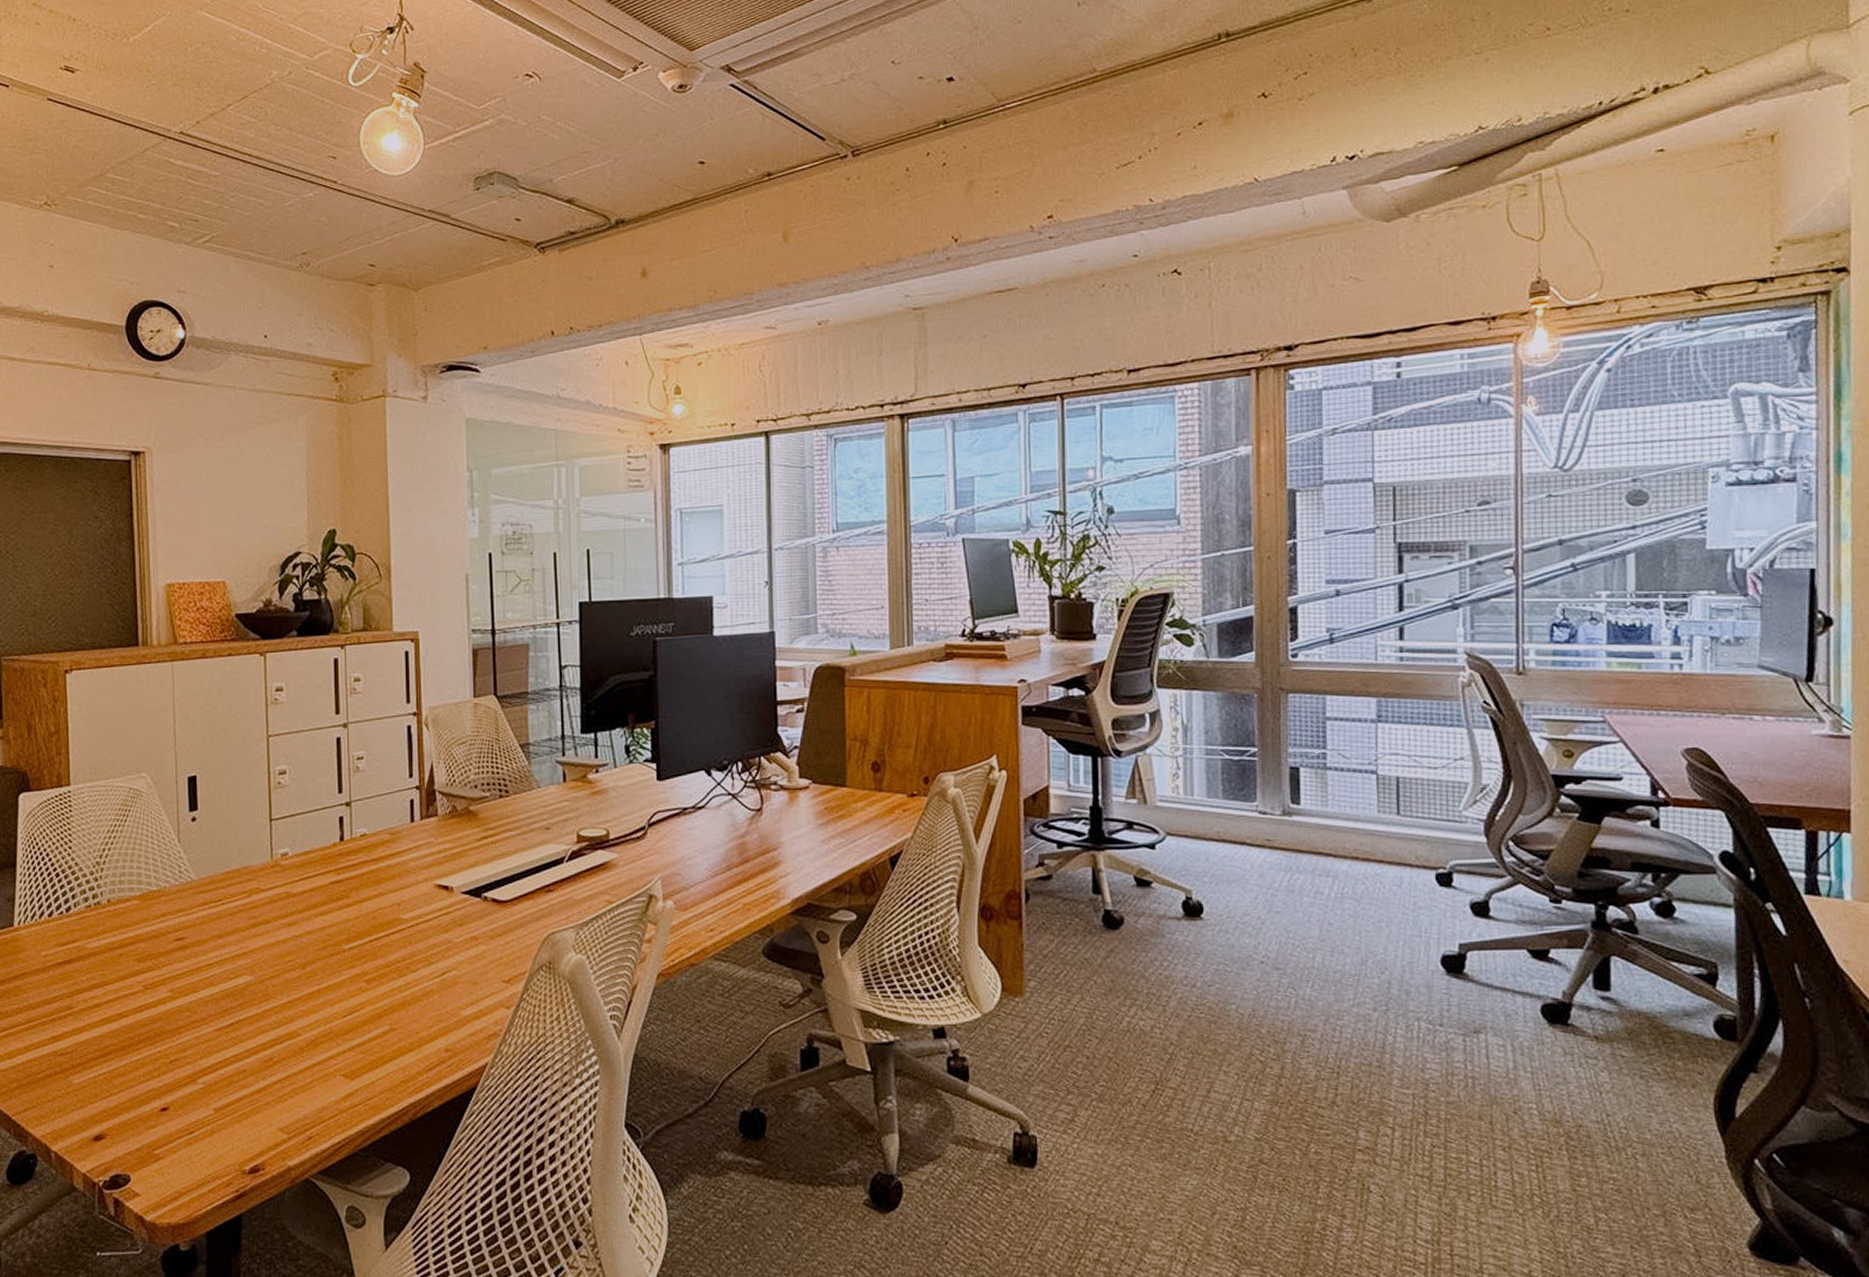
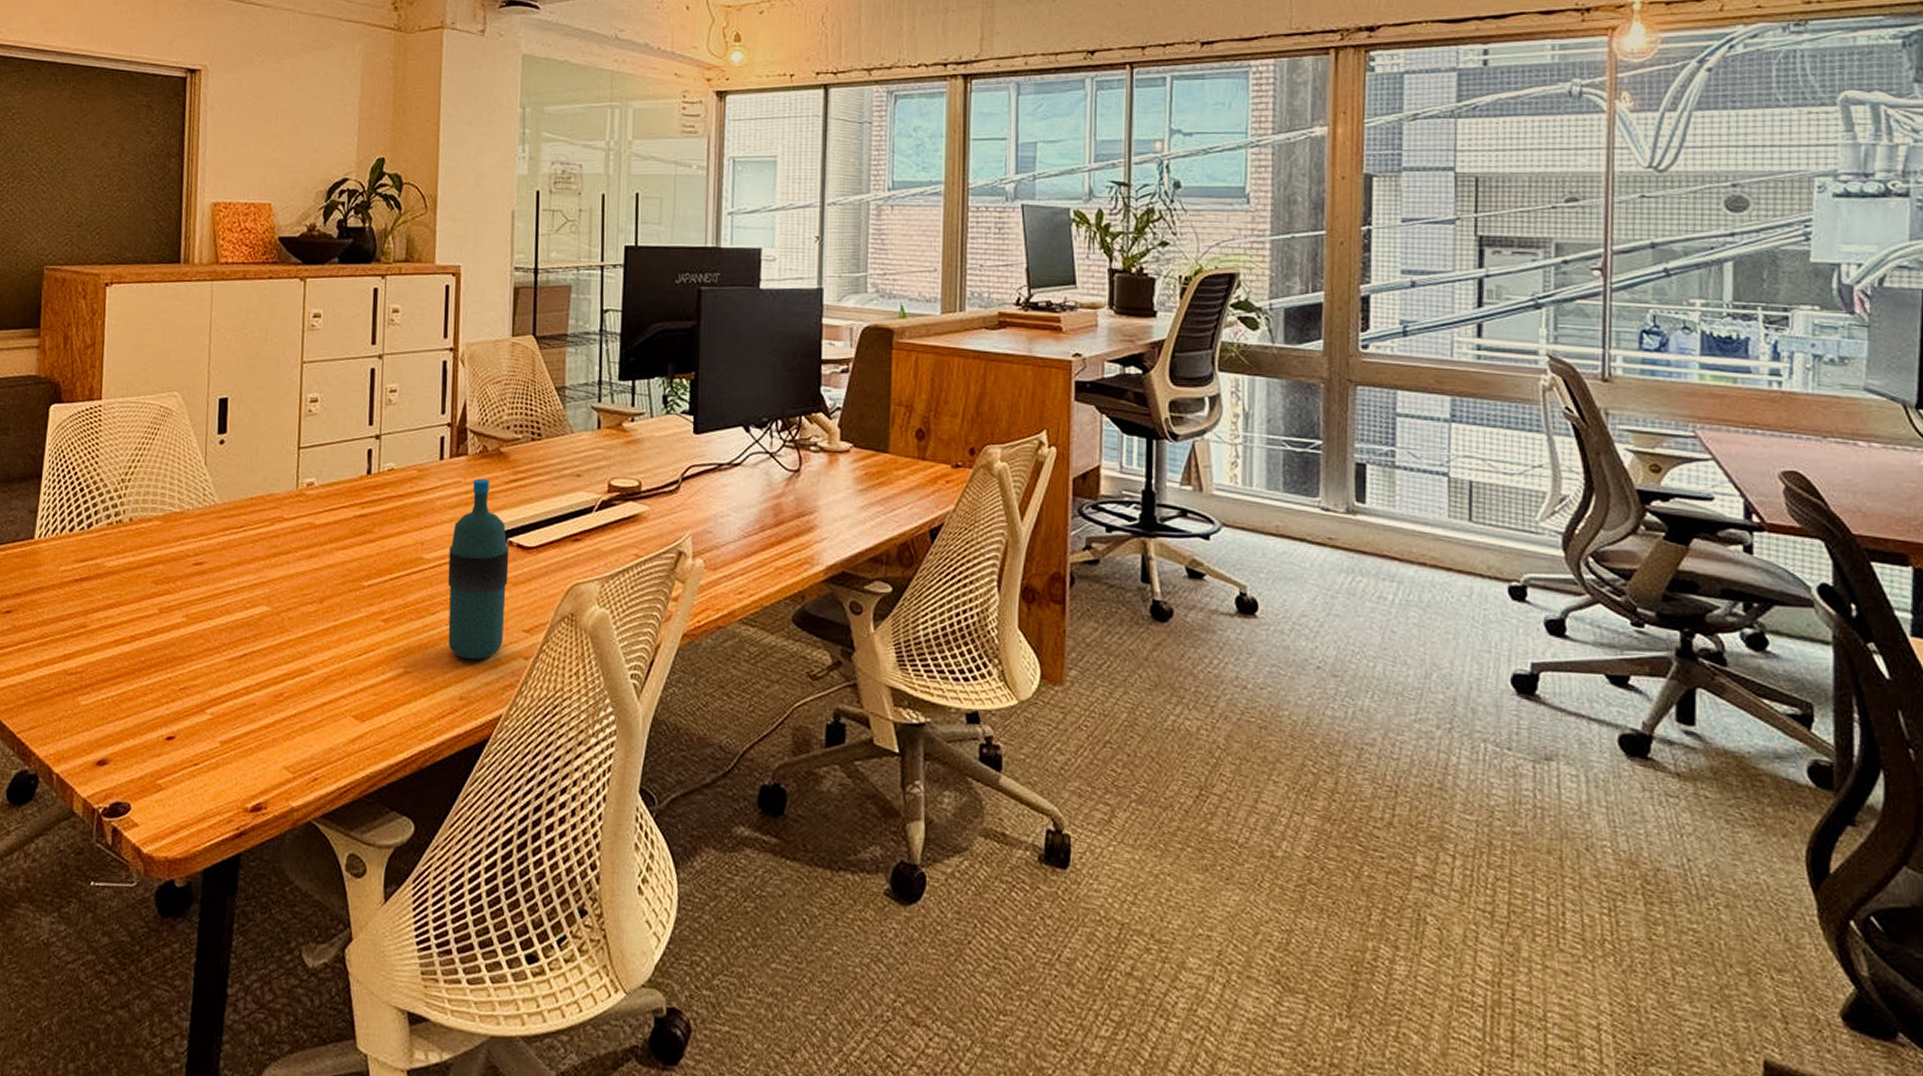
water bottle: none [426,838,485,1013] -> present [448,478,510,660]

